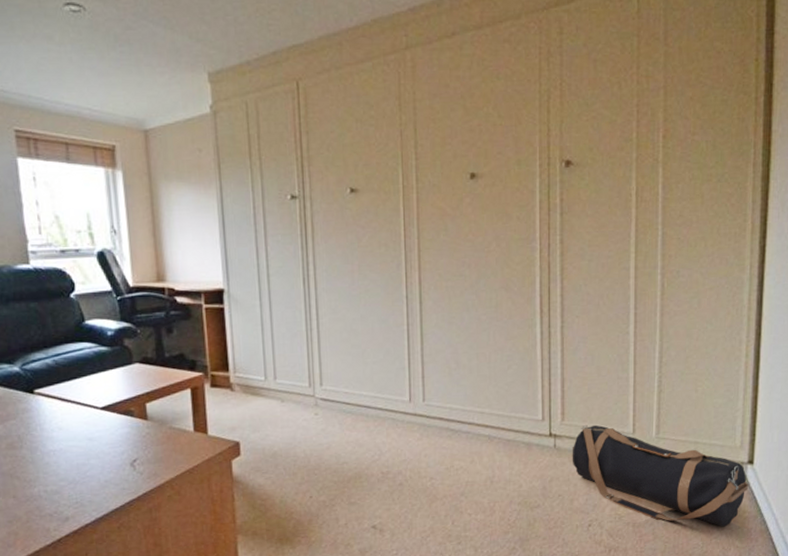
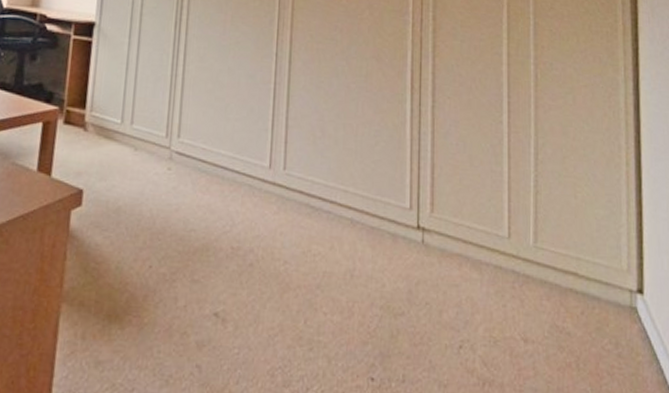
duffel bag: present [572,424,749,527] -> none [441,221,640,371]

